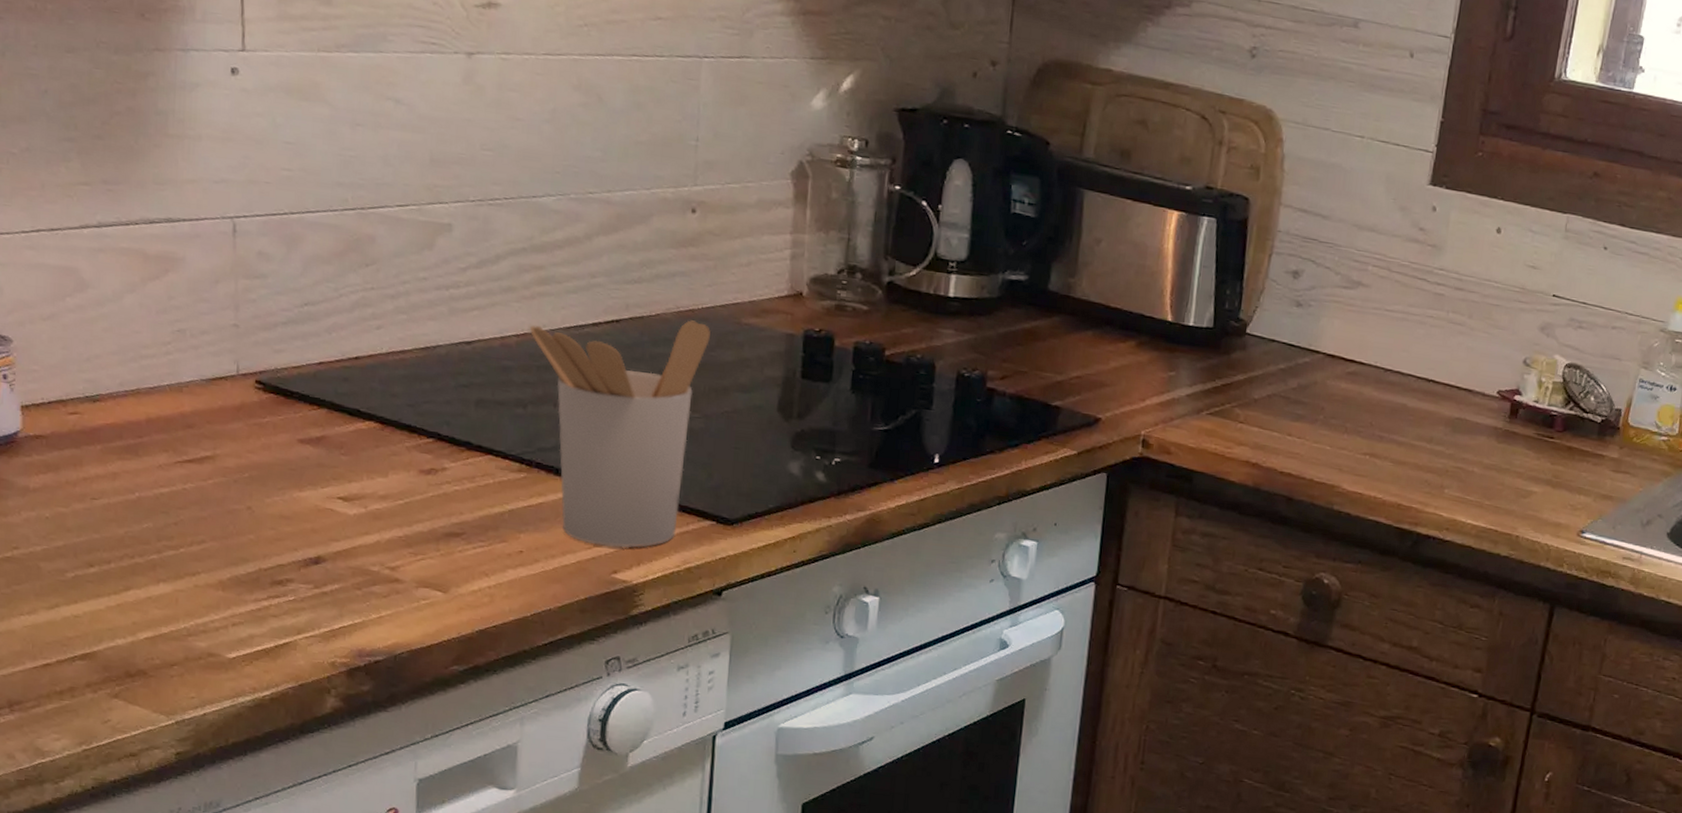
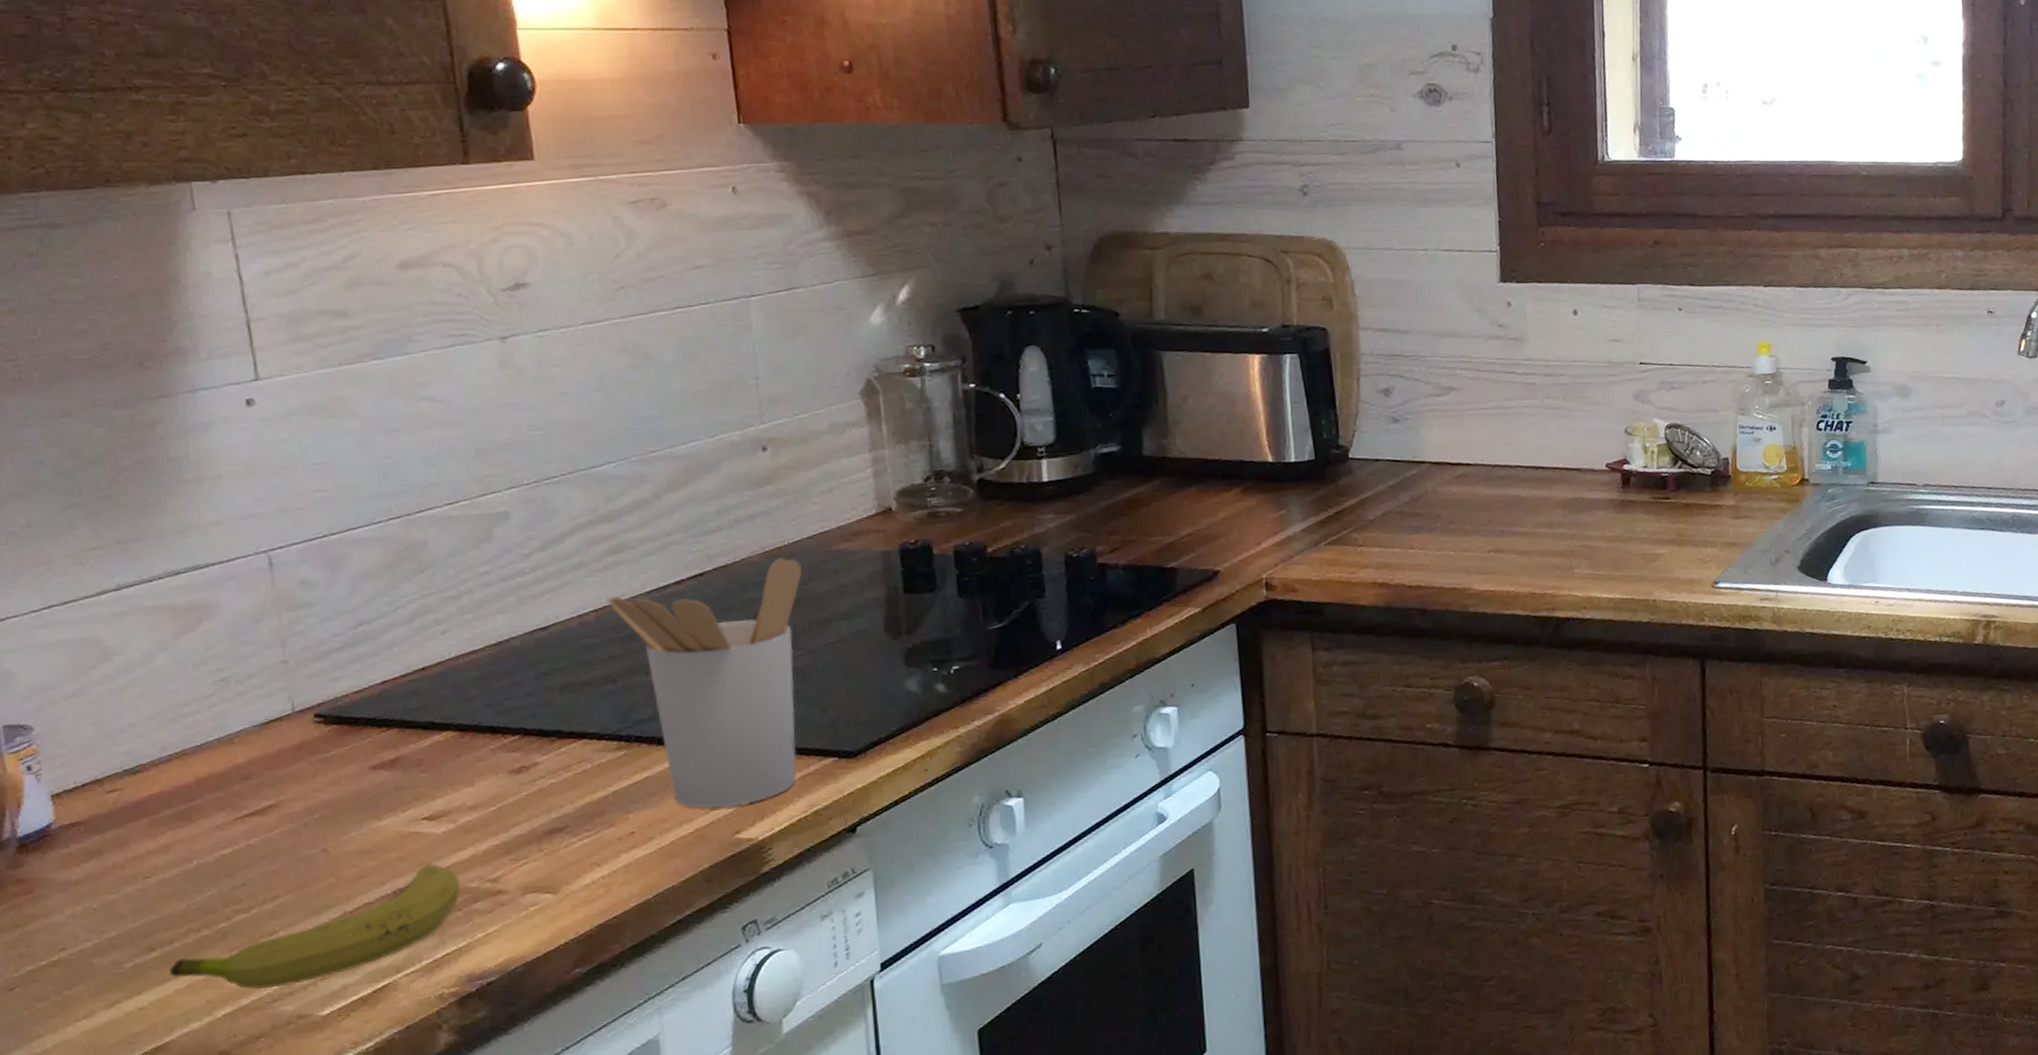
fruit: none [103,541,363,625] -> present [169,864,461,989]

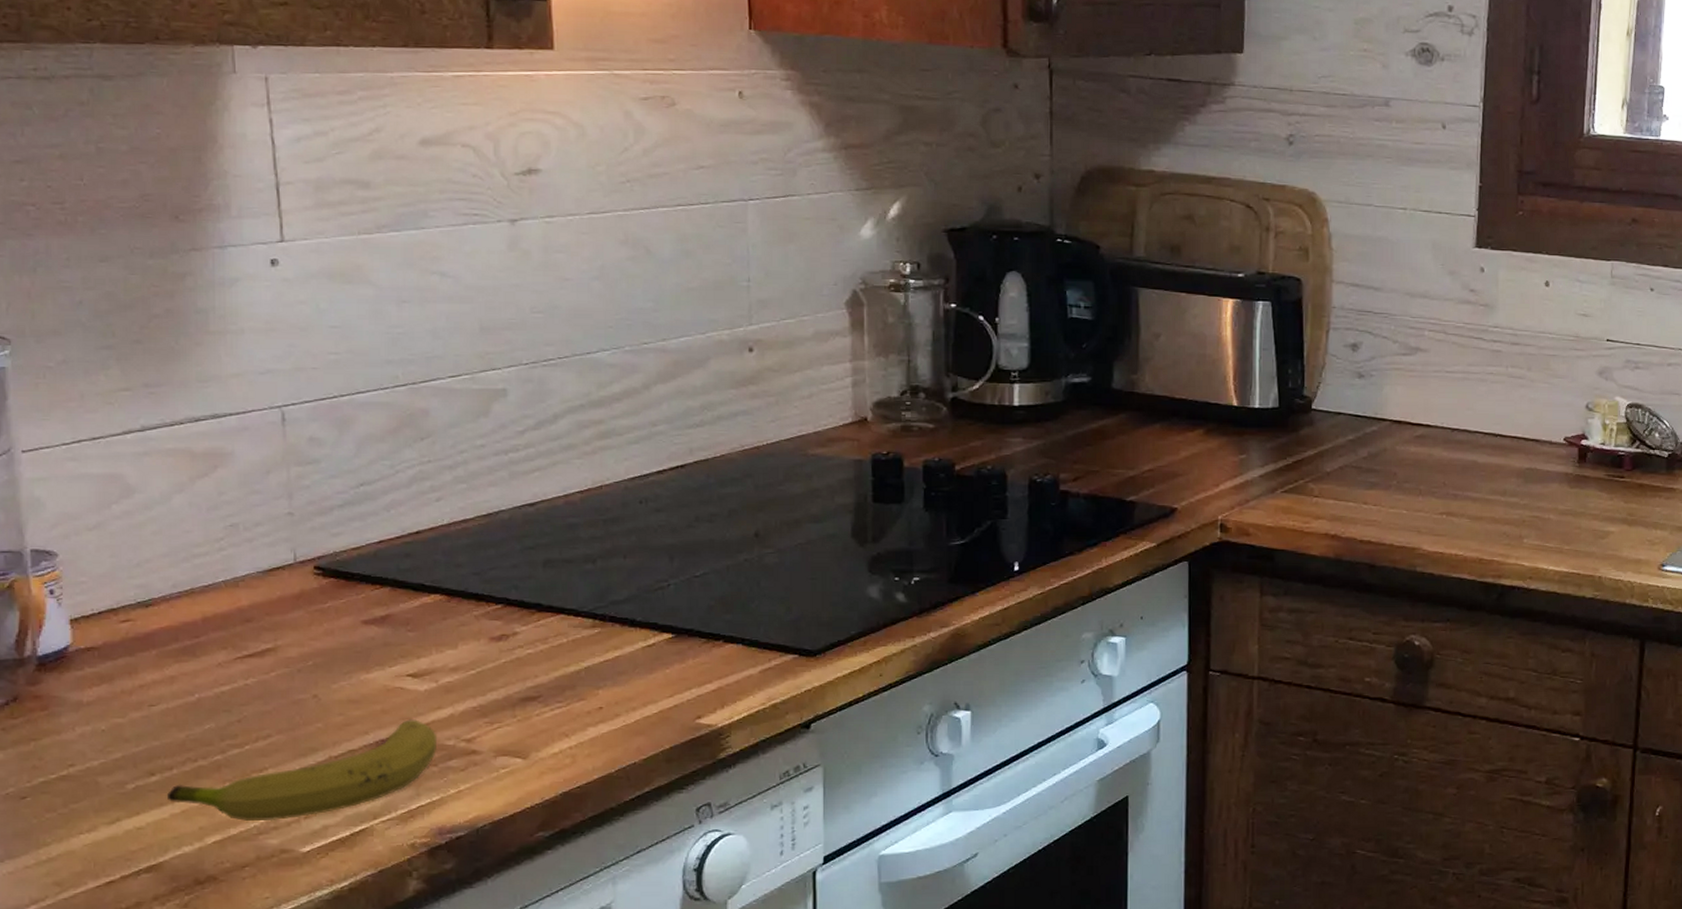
utensil holder: present [607,558,802,809] -> none [593,457,777,692]

